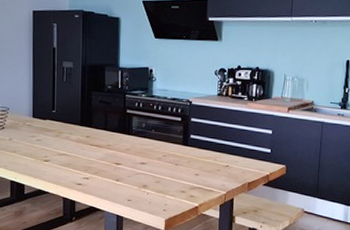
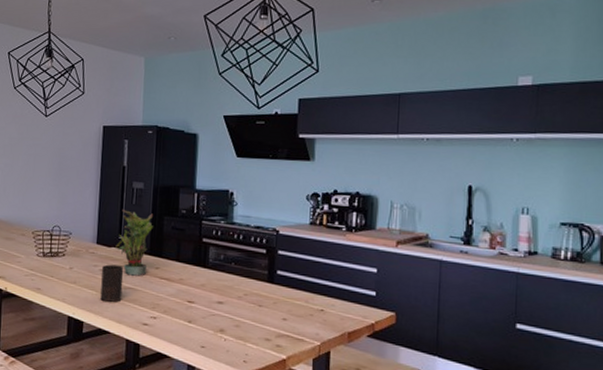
cup: none [38,135,59,167] -> present [100,264,124,302]
potted plant: none [50,87,83,144] -> present [115,210,154,276]

